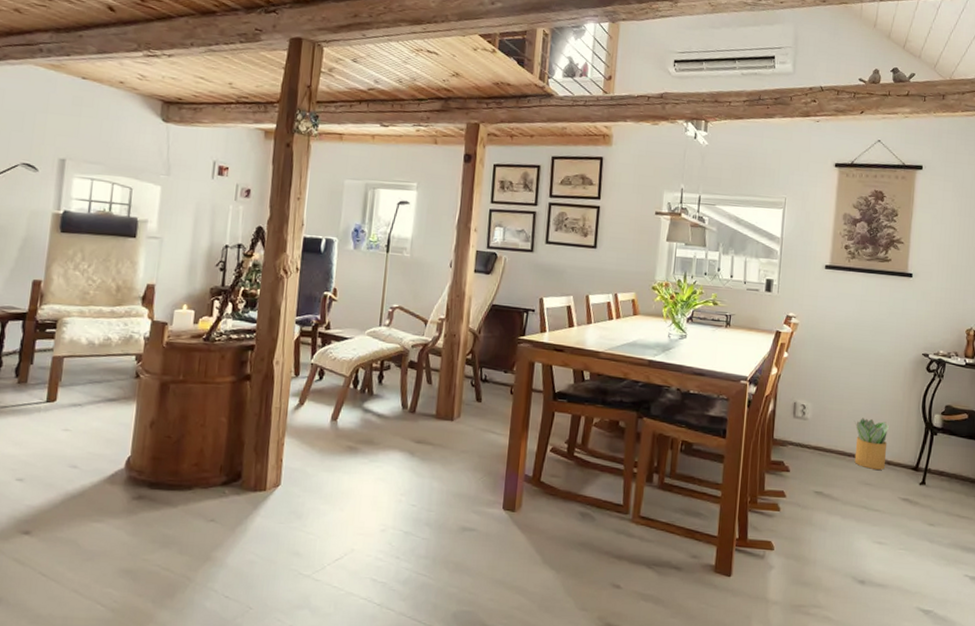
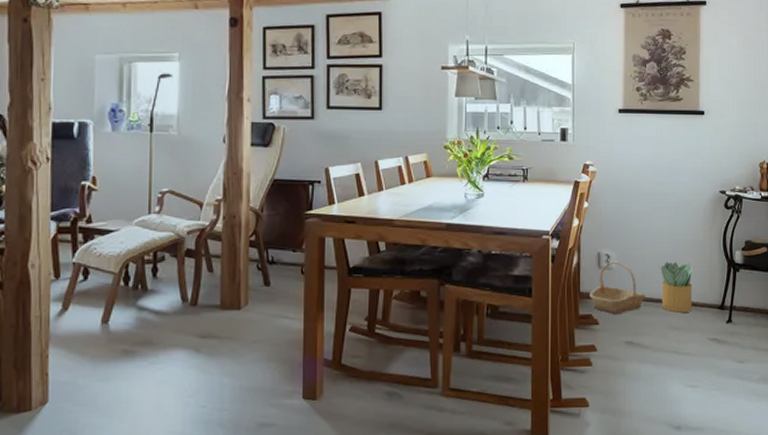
basket: none [782,412,840,464] -> present [590,261,646,315]

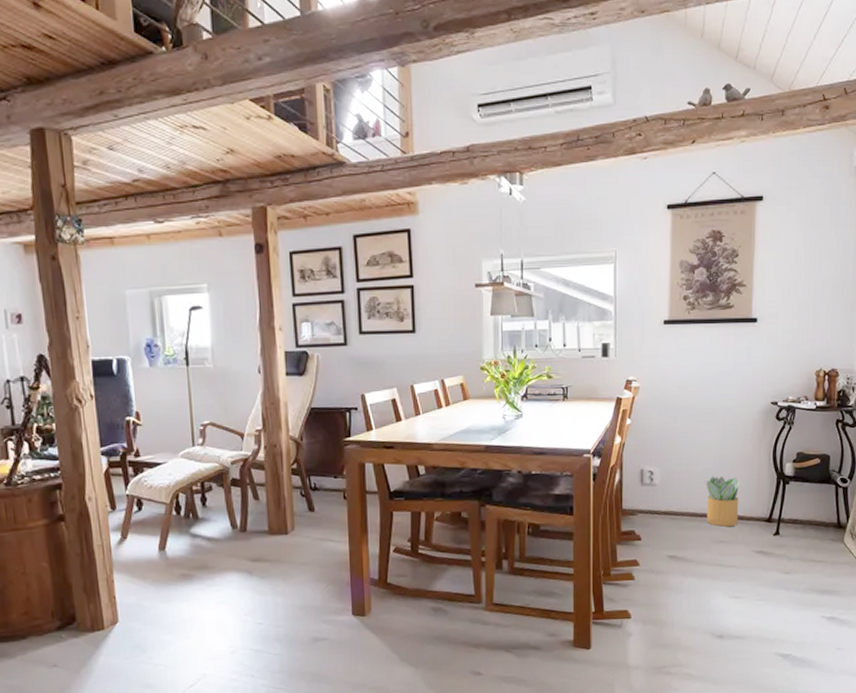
basket: present [590,261,646,315] -> none [632,477,691,530]

